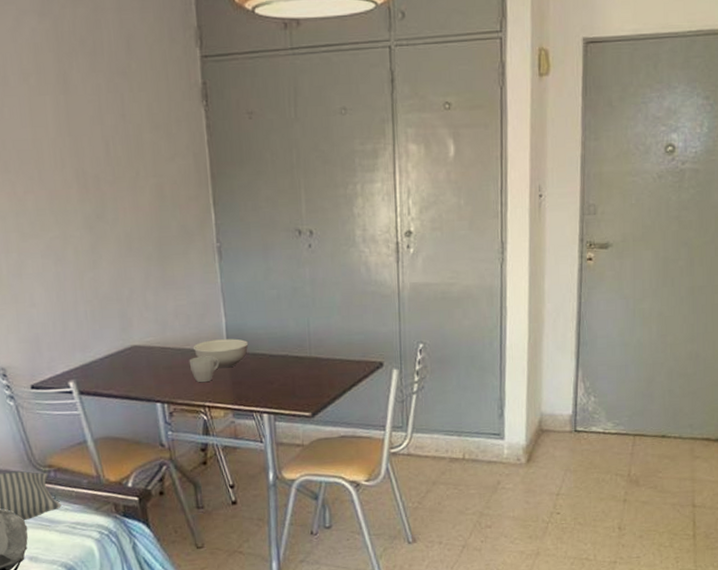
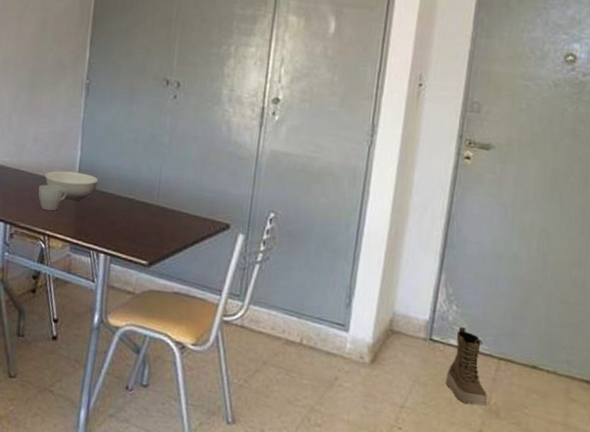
boot: none [592,414,629,481] -> present [445,327,488,406]

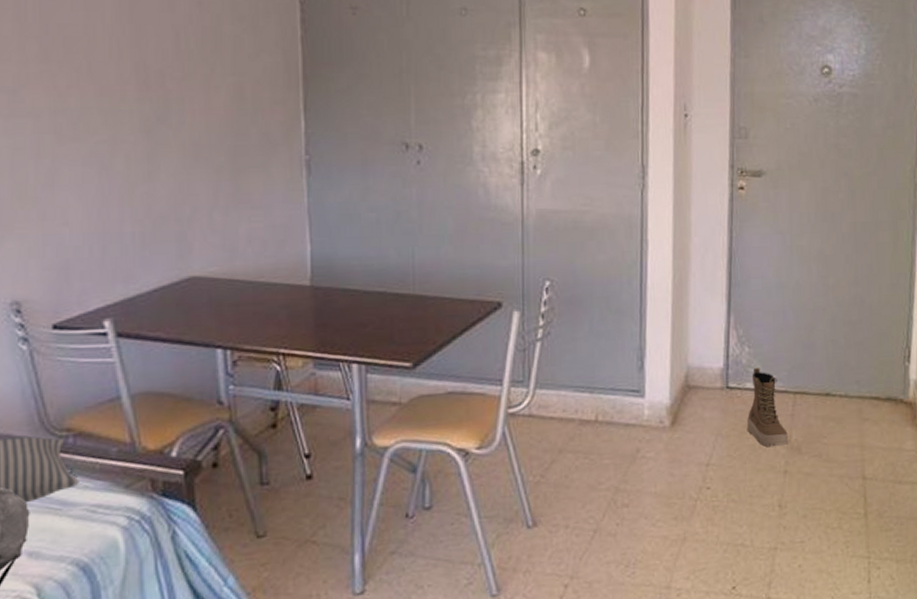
cup: present [38,184,68,211] -> none [262,291,301,324]
bowl: present [44,170,99,201] -> none [268,270,338,307]

